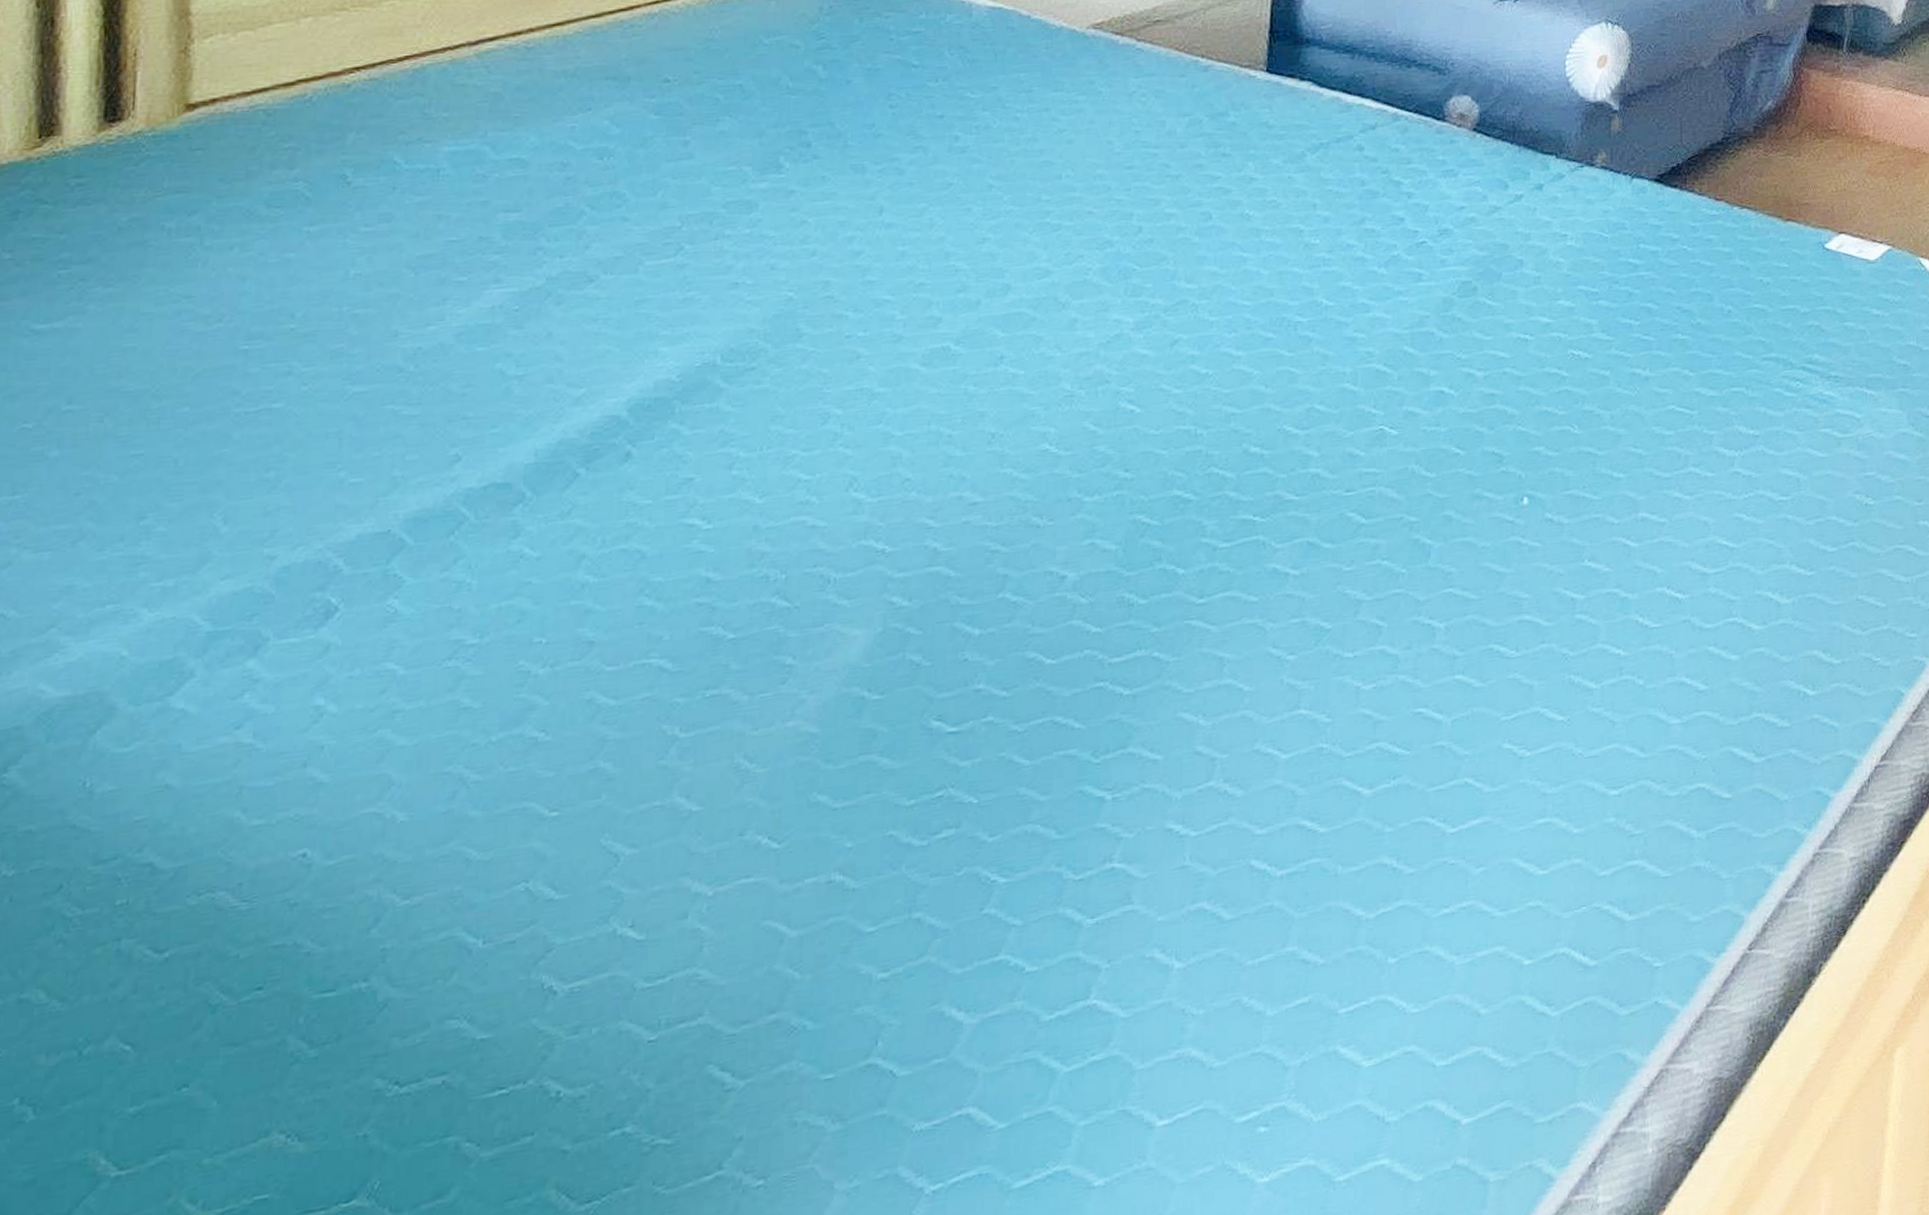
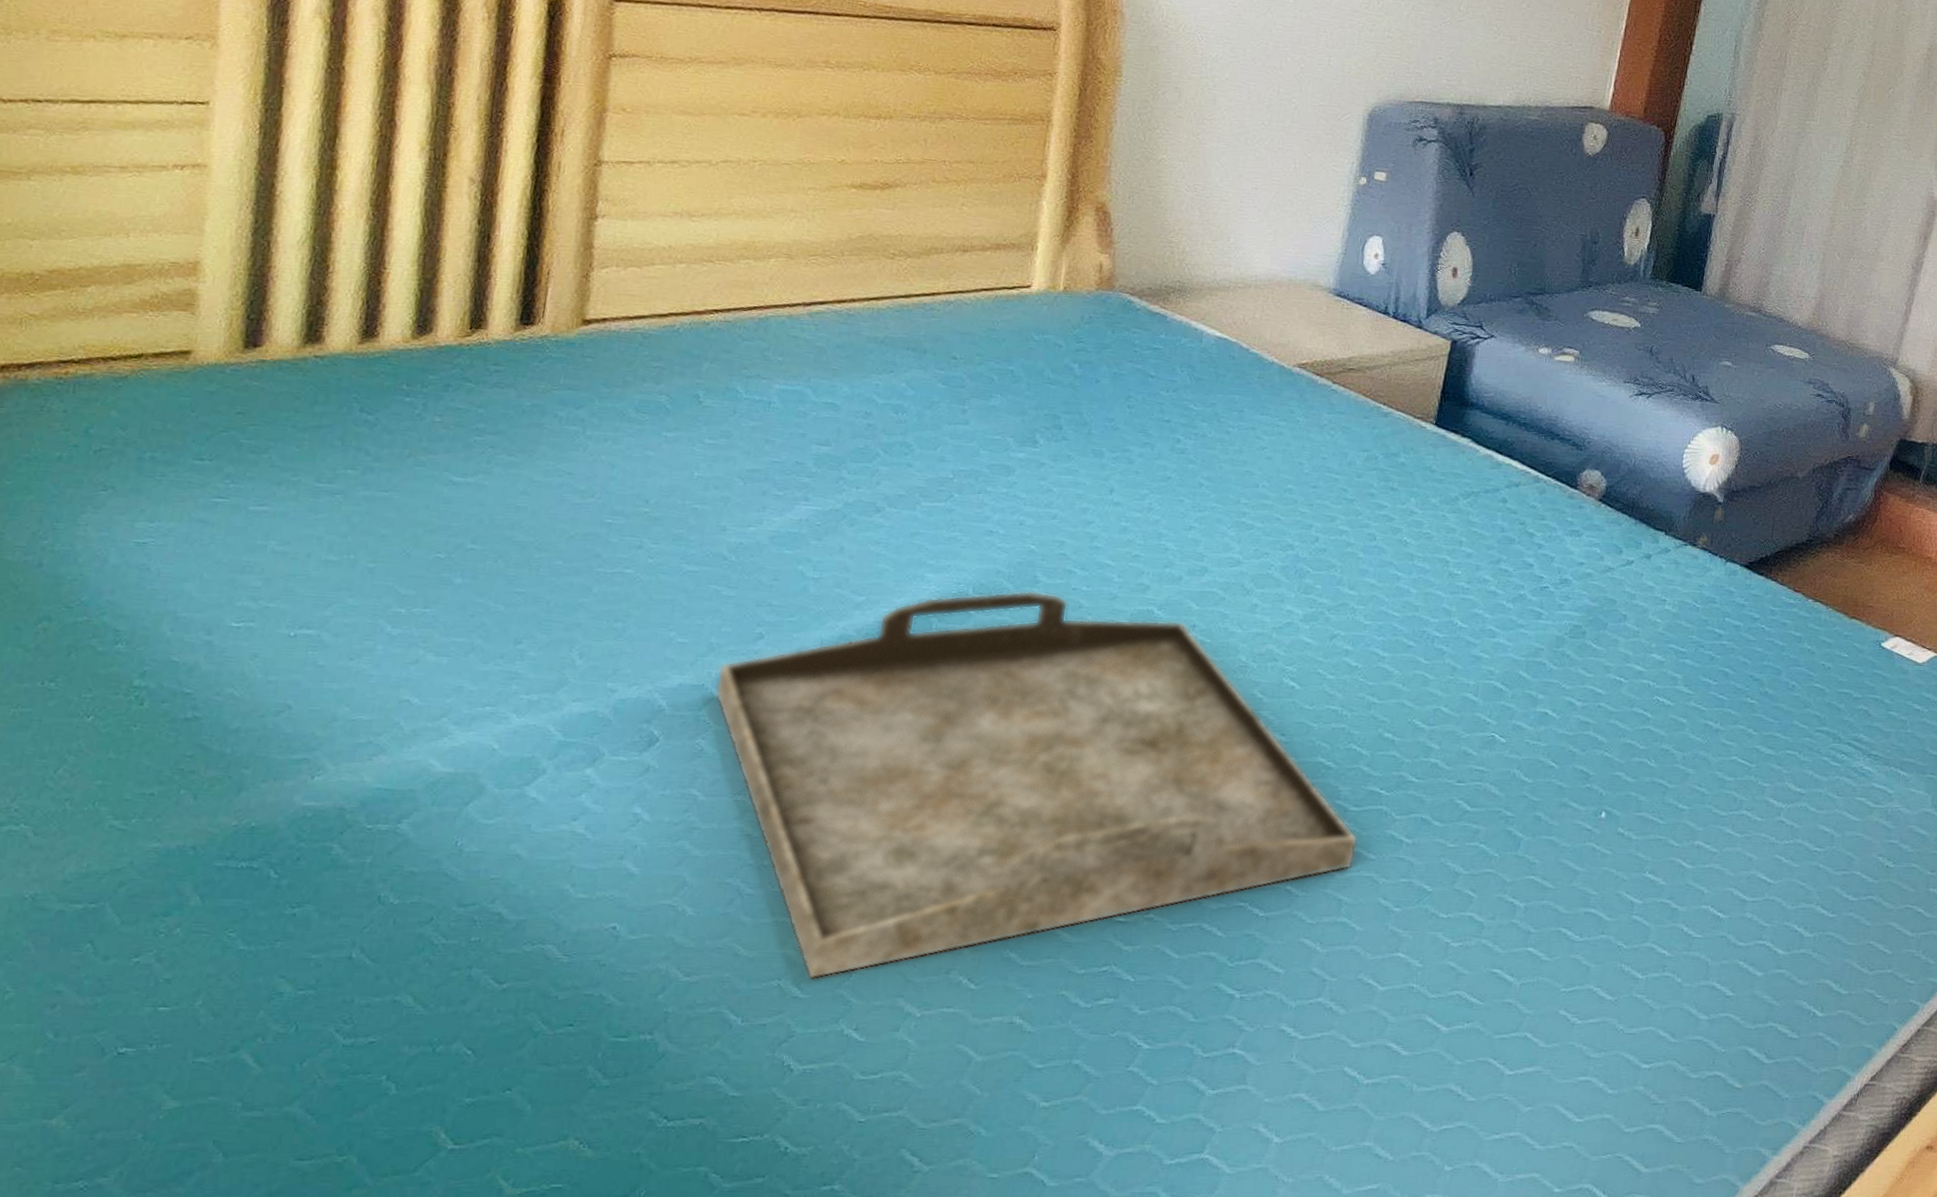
serving tray: none [404,346,1234,875] -> present [714,590,1359,980]

